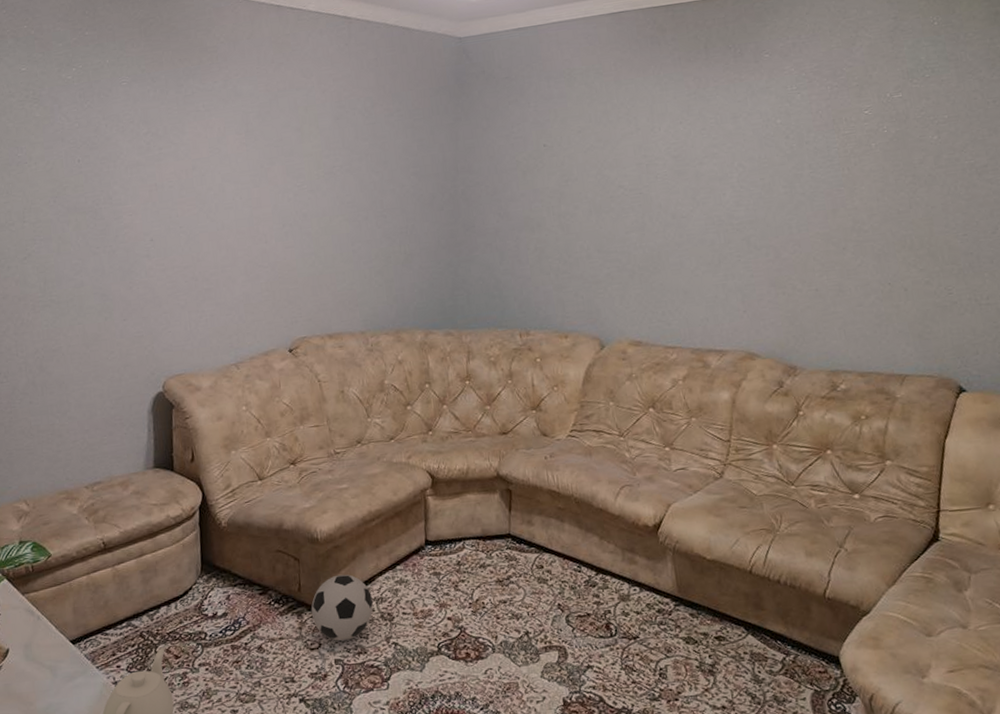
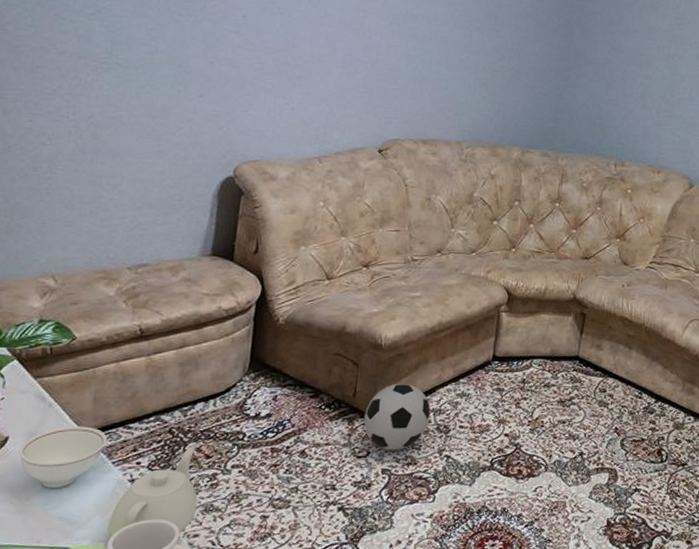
bowl: none [19,635,89,695] -> present [19,426,107,489]

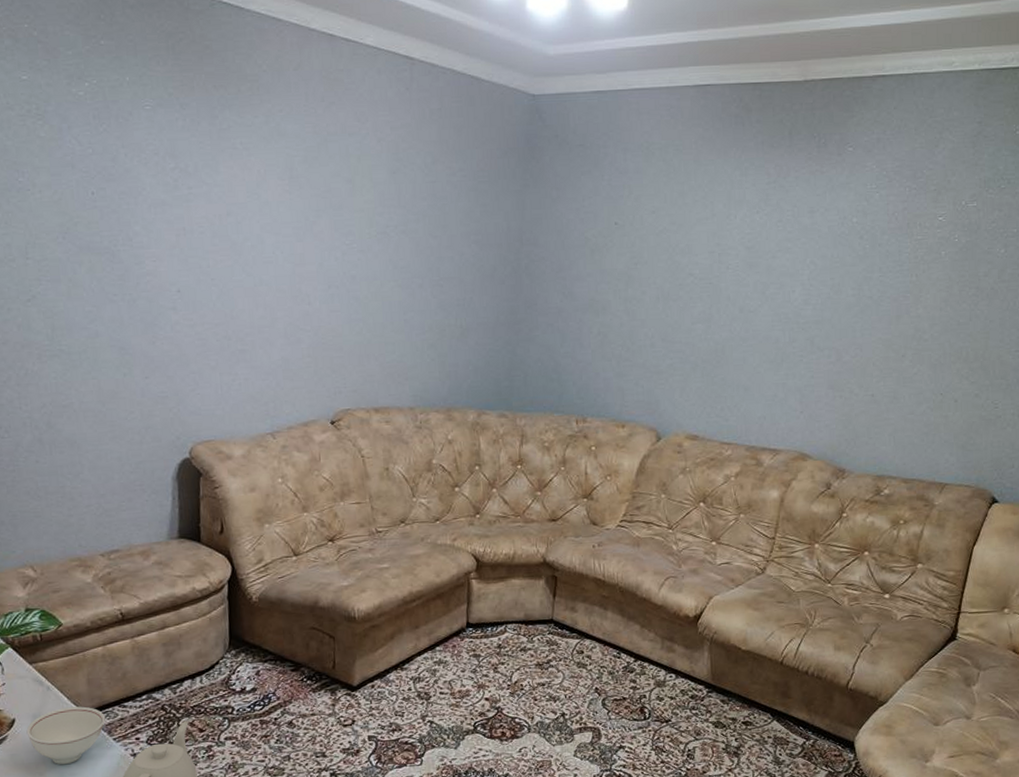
soccer ball: present [363,383,431,450] -> none [345,653,411,718]

